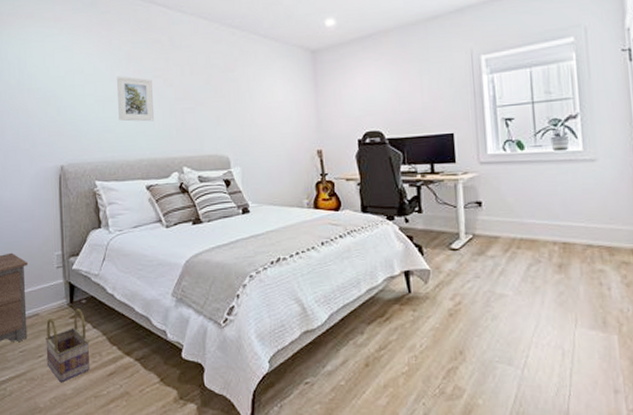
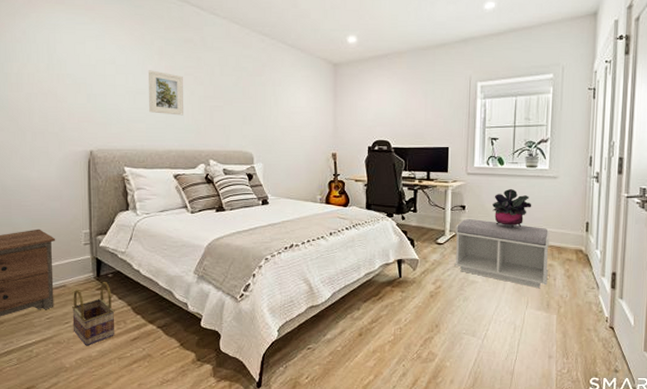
bench: none [472,216,600,302] -> present [455,218,550,289]
potted plant: none [516,177,567,226] -> present [492,188,532,228]

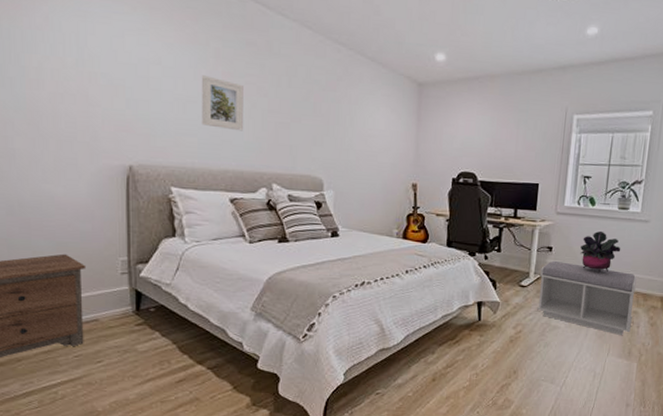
basket: present [72,282,115,346] -> none [106,317,157,388]

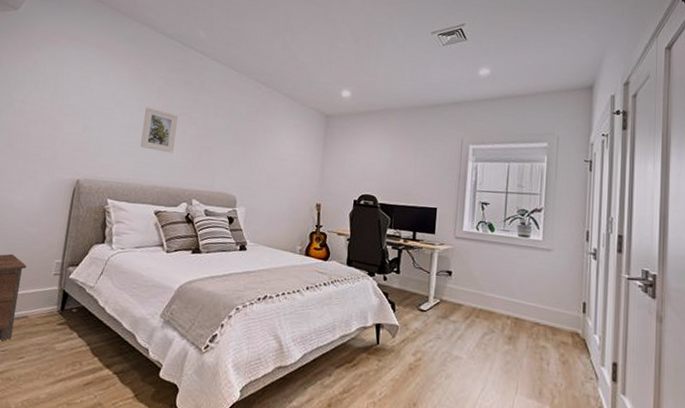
bench: present [537,260,637,336] -> none [437,285,543,373]
potted plant: present [580,230,621,272] -> none [481,257,524,301]

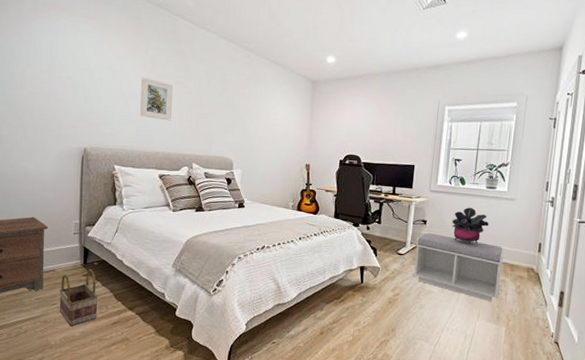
basket: none [25,317,73,387] -> present [59,269,98,327]
bench: none [437,285,543,373] -> present [413,232,504,302]
potted plant: none [481,257,524,301] -> present [452,207,489,244]

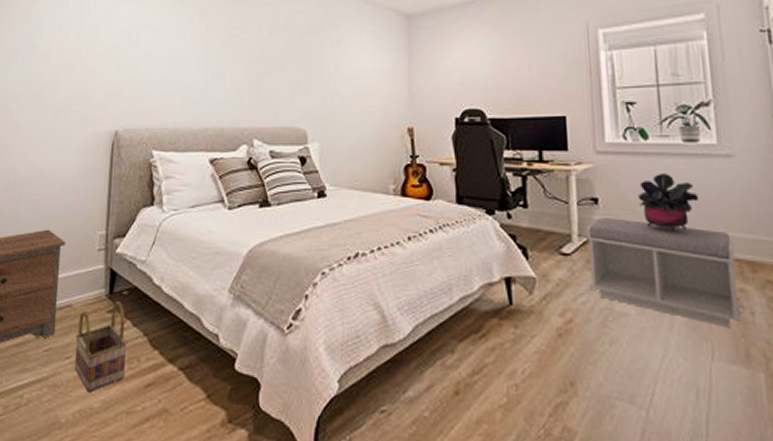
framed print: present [140,77,173,121] -> none [185,33,226,86]

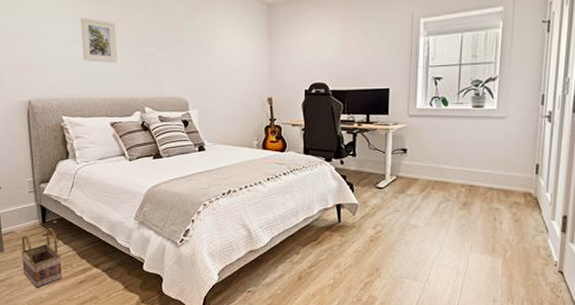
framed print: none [185,33,226,86] -> present [81,17,117,63]
bench: present [586,216,741,329] -> none [395,161,497,233]
potted plant: present [638,172,700,231] -> none [435,130,478,171]

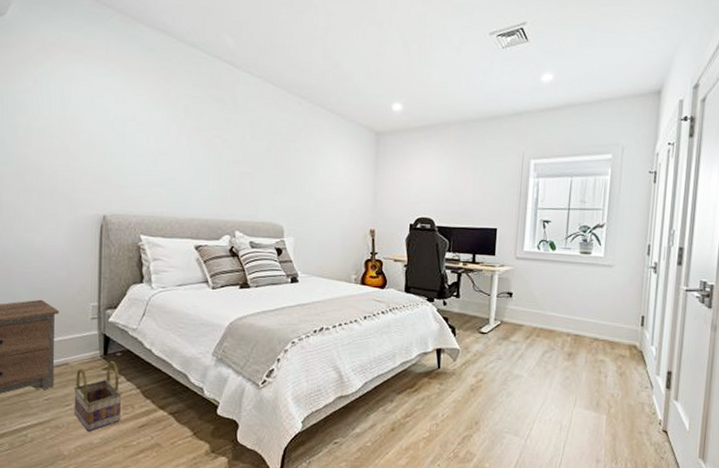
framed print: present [81,17,117,63] -> none [171,130,210,181]

